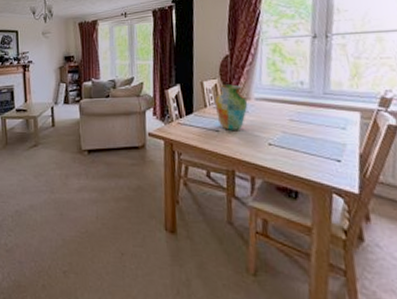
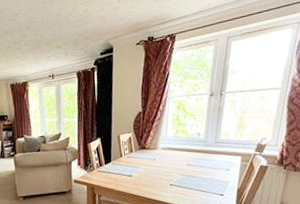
vase: present [214,84,248,130] -> none [128,137,156,175]

